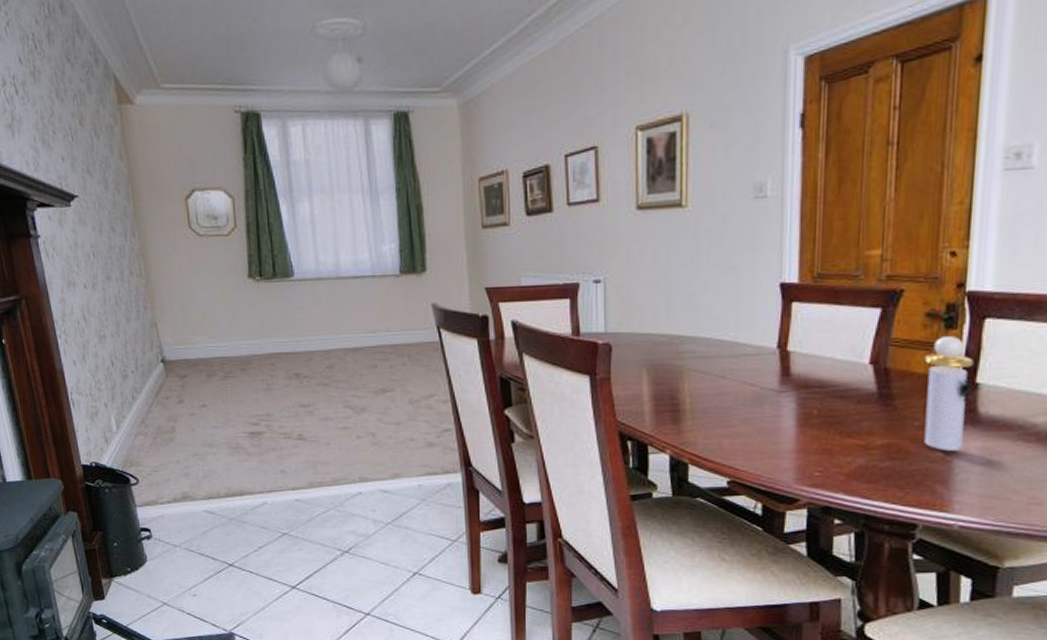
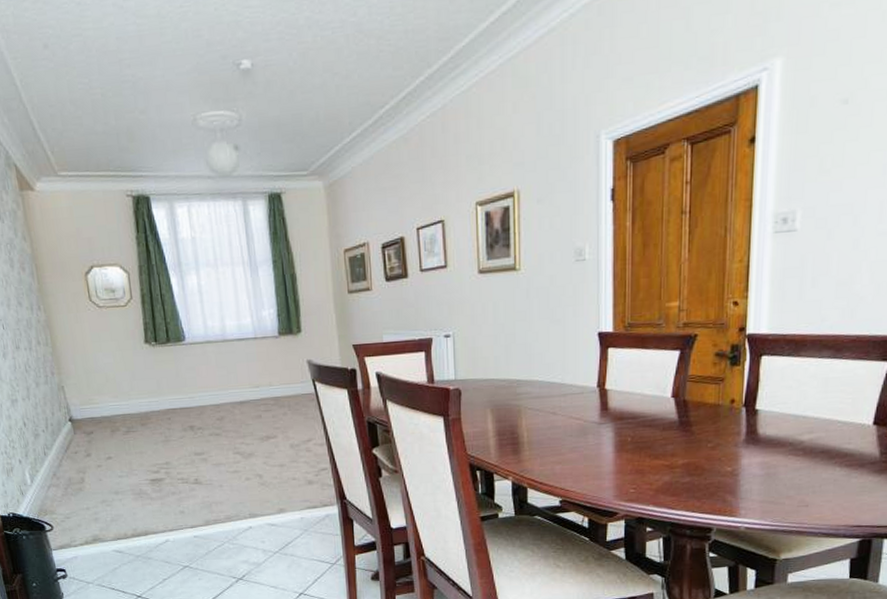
perfume bottle: present [924,335,974,451] -> none [714,371,754,466]

